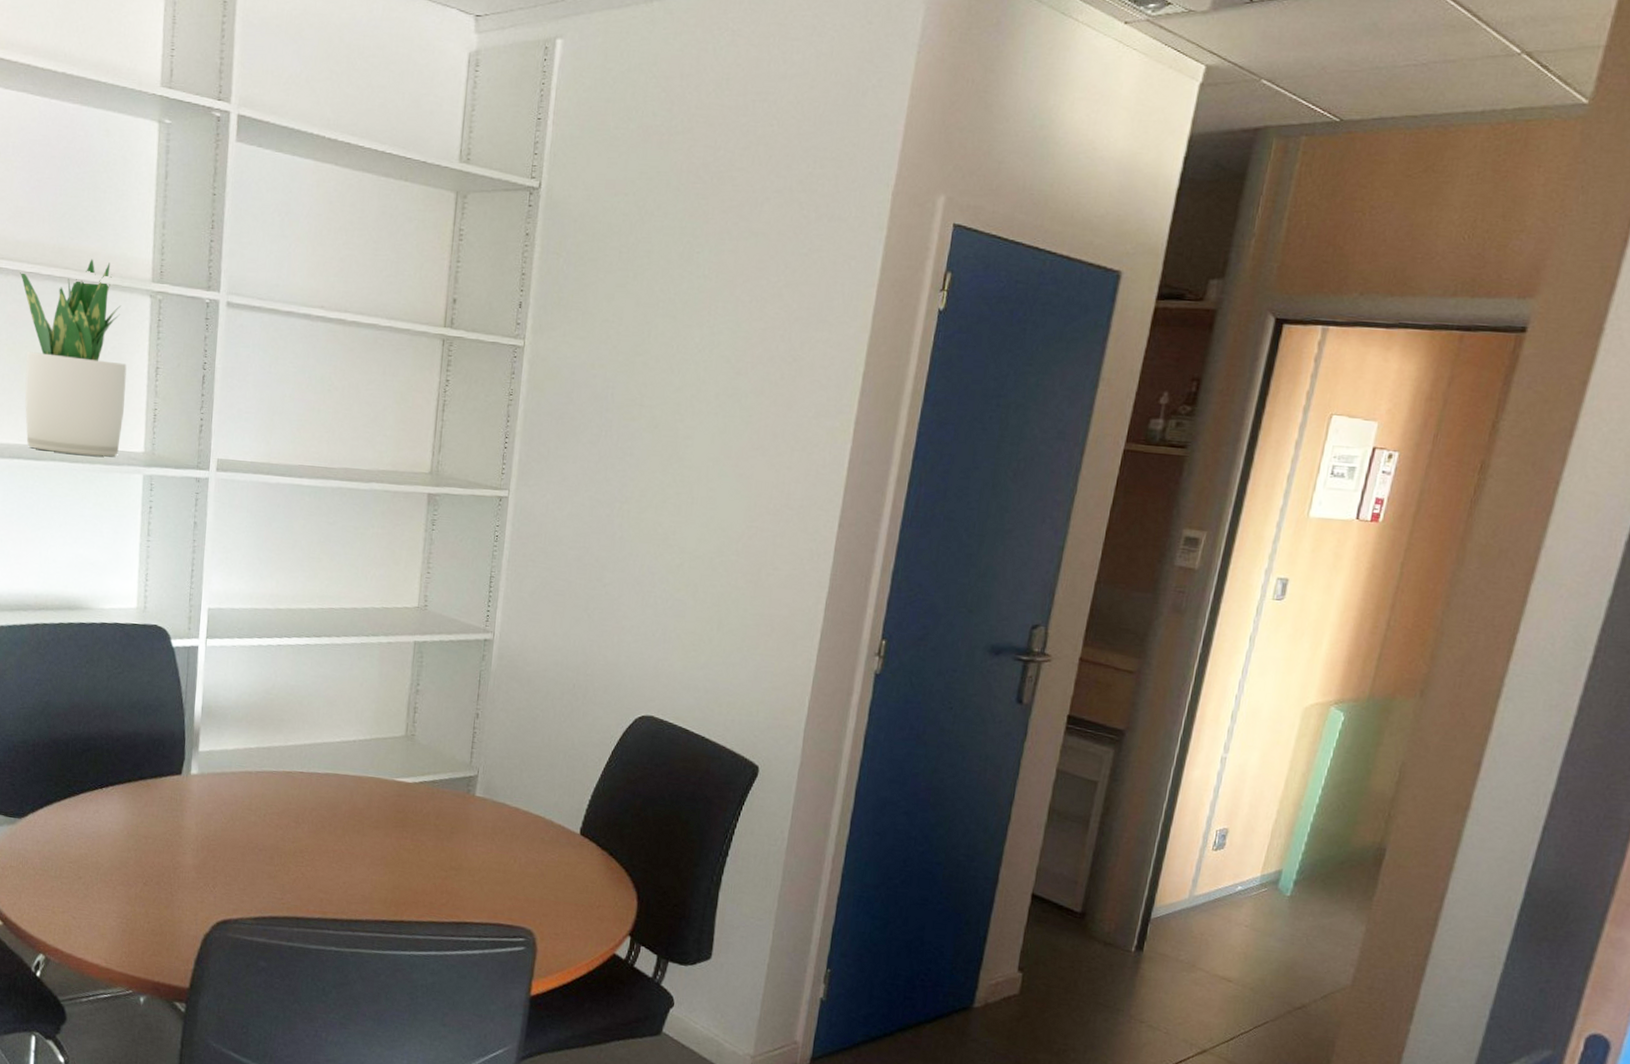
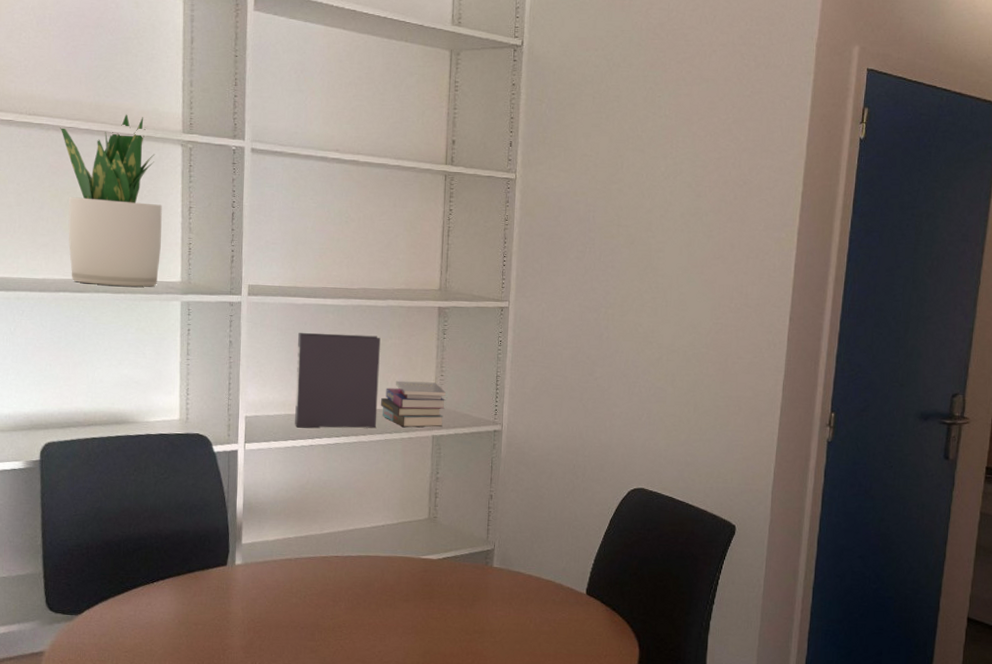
binder: none [262,516,361,630] -> present [295,333,381,429]
books: none [358,576,431,632] -> present [381,380,446,428]

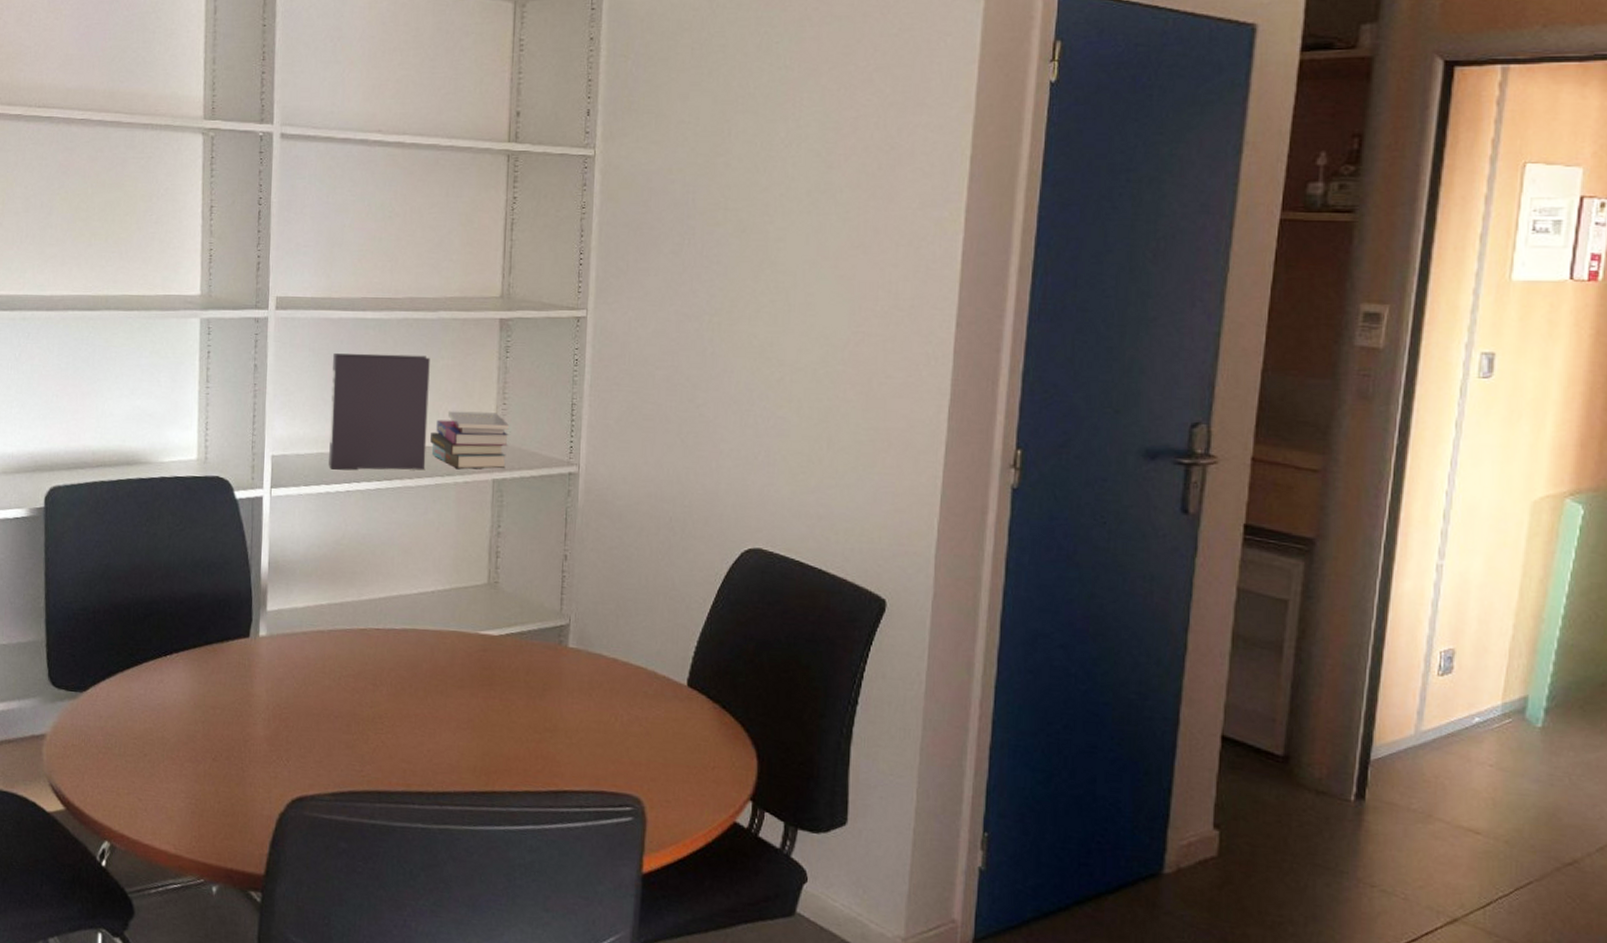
planter: present [60,114,162,287] -> none [71,100,181,302]

